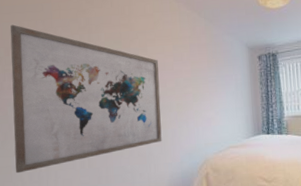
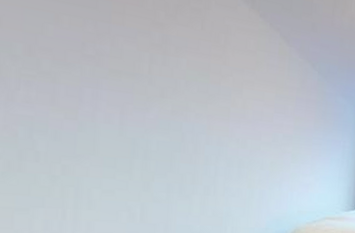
wall art: present [10,24,162,174] -> none [20,14,255,219]

